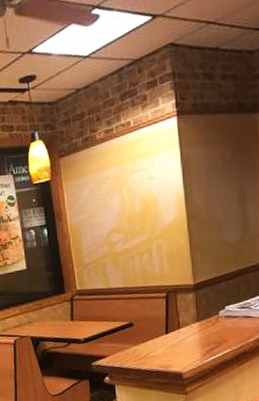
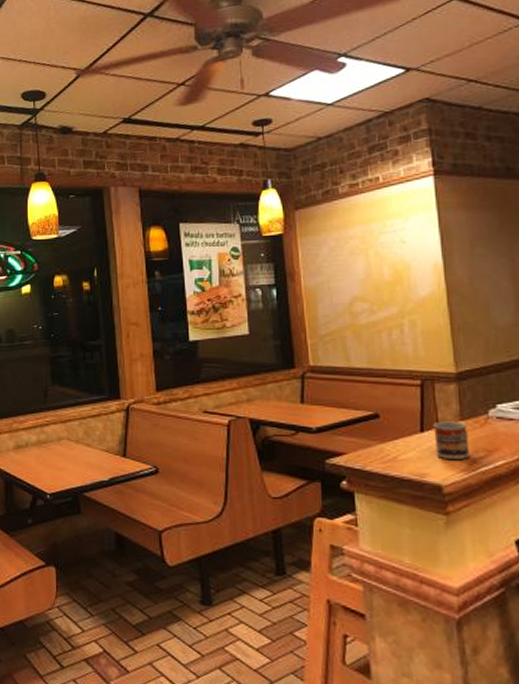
cup: none [176,322,204,353] -> present [433,421,470,461]

